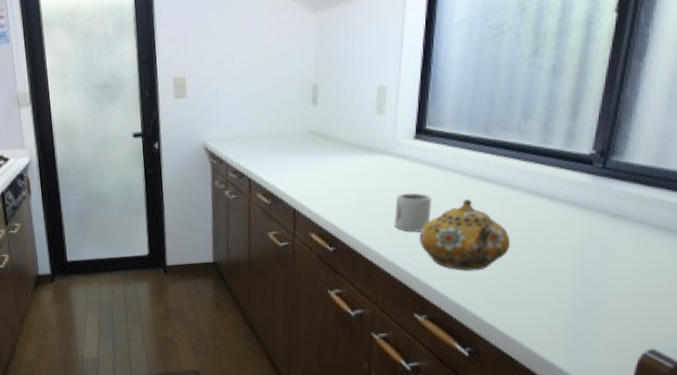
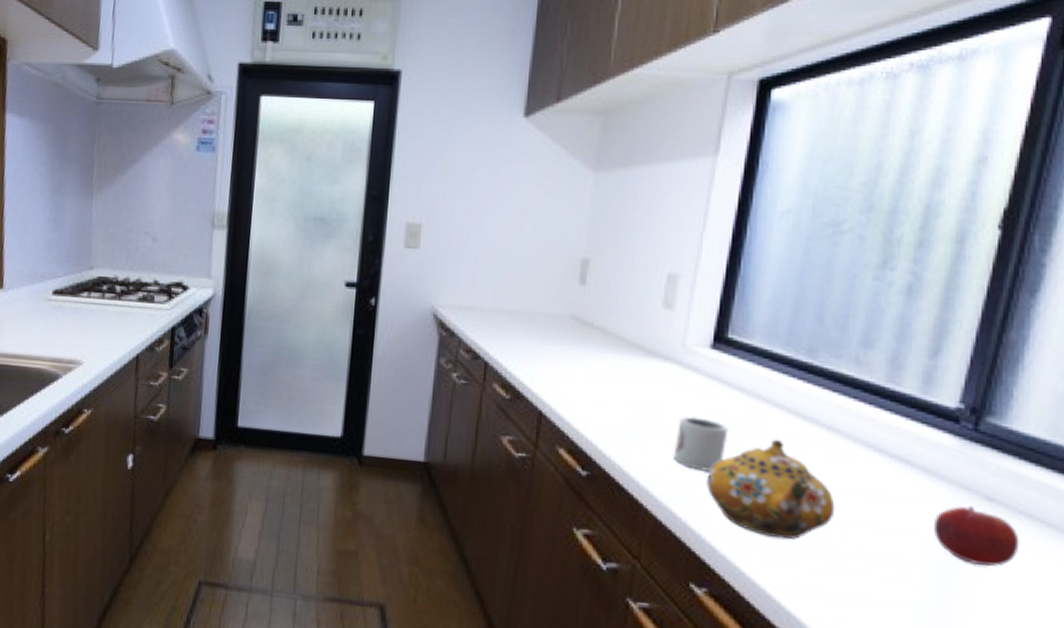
fruit: none [578,223,636,265] -> present [934,506,1020,567]

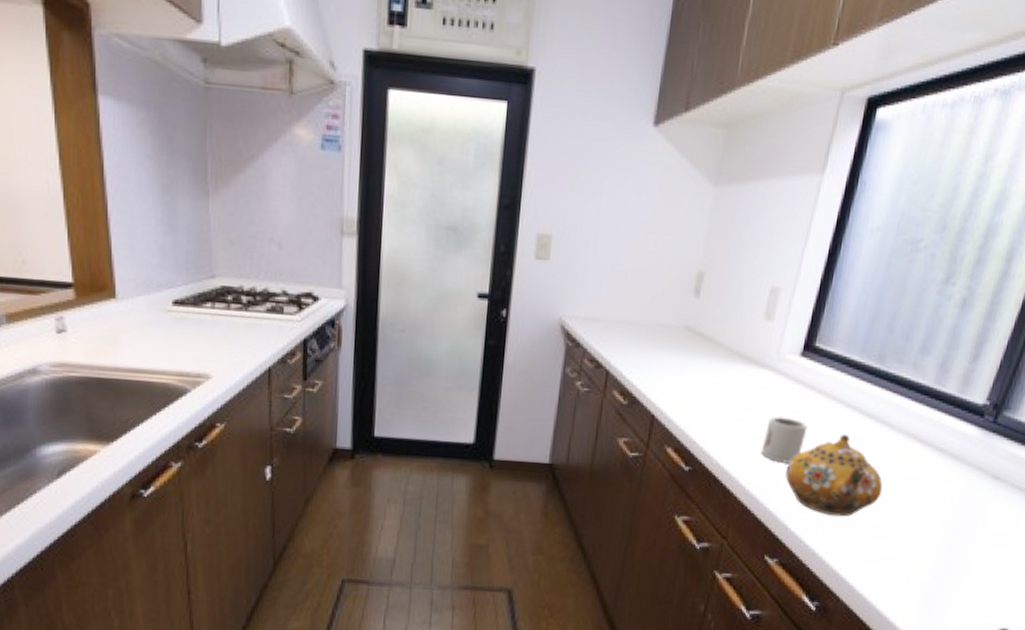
fruit: present [934,506,1020,567] -> none [952,483,1012,530]

